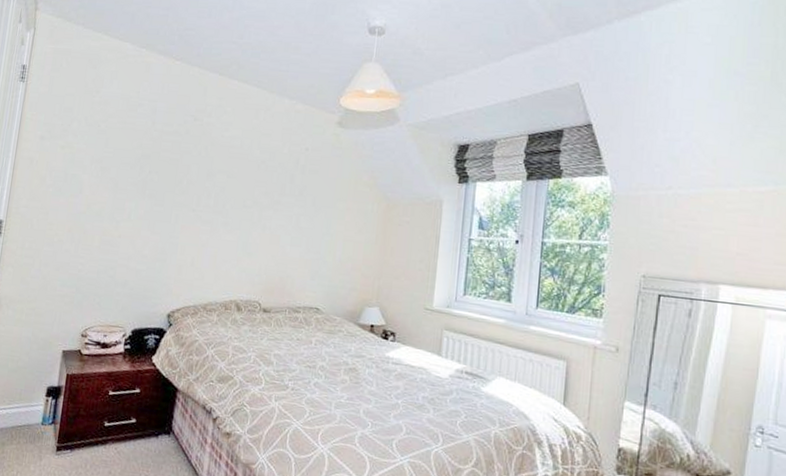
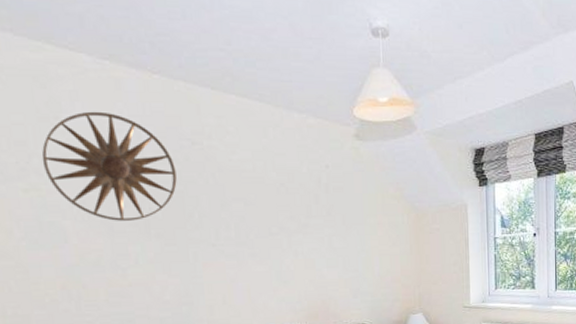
wall art: none [79,88,177,181] -> present [41,111,177,221]

